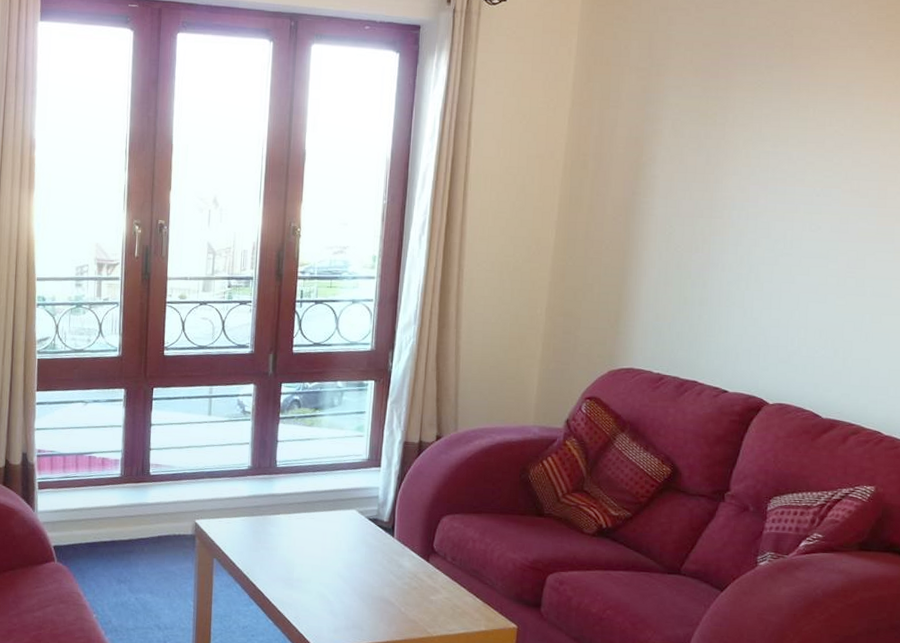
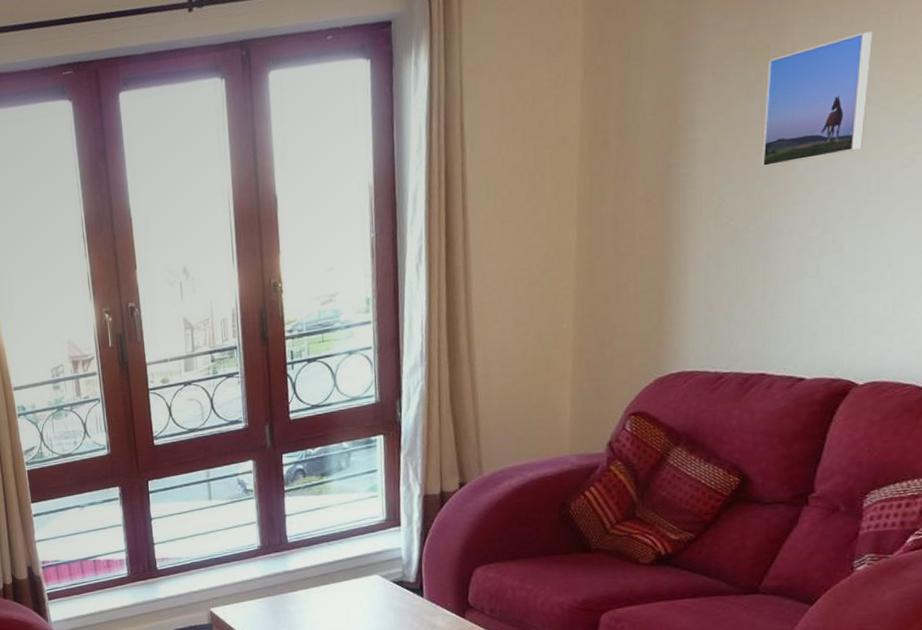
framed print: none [705,118,794,211] -> present [761,31,873,168]

